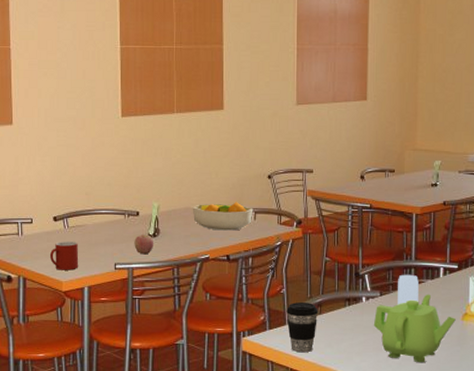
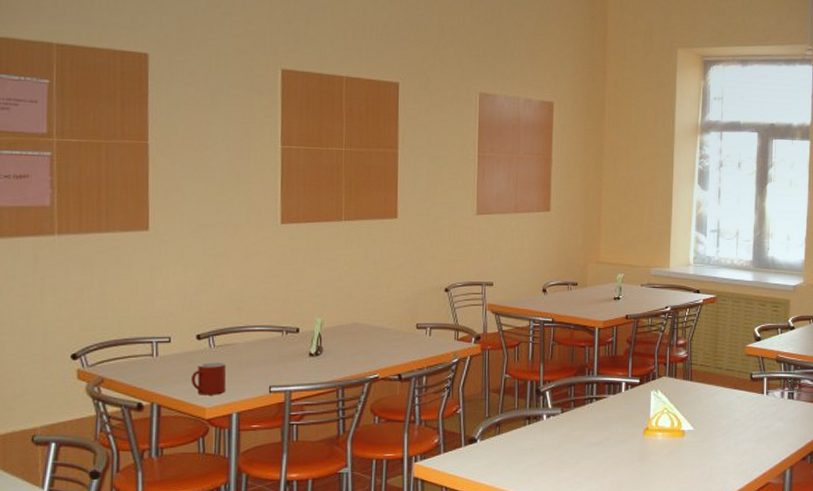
apple: present [134,234,154,255] -> none [293,353,316,376]
fruit bowl: present [192,202,253,231] -> none [360,317,429,348]
coffee cup: present [286,302,319,353] -> none [462,423,497,476]
teapot: present [373,294,456,363] -> none [554,409,637,481]
drinking glass: present [398,274,419,305] -> none [579,390,601,422]

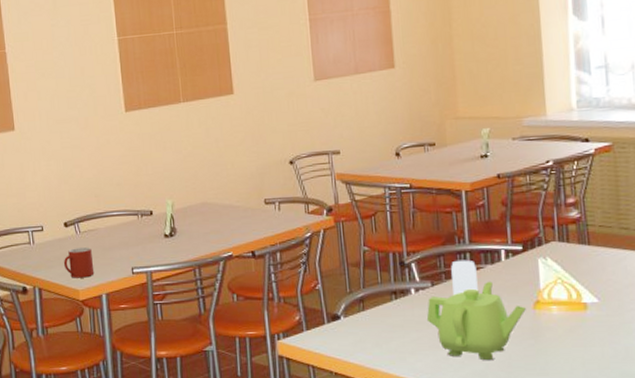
teapot: none [554,409,637,481] -> present [426,281,526,361]
drinking glass: none [579,390,601,422] -> present [451,260,478,296]

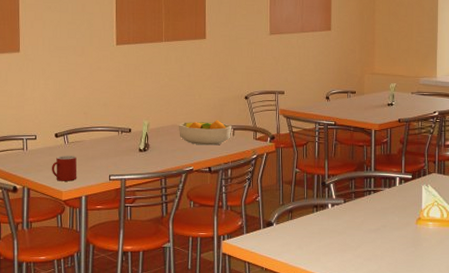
fruit bowl: none [209,192,277,225] -> present [178,120,232,145]
teapot: present [426,281,526,361] -> none [338,201,411,263]
drinking glass: present [451,260,478,296] -> none [359,183,378,211]

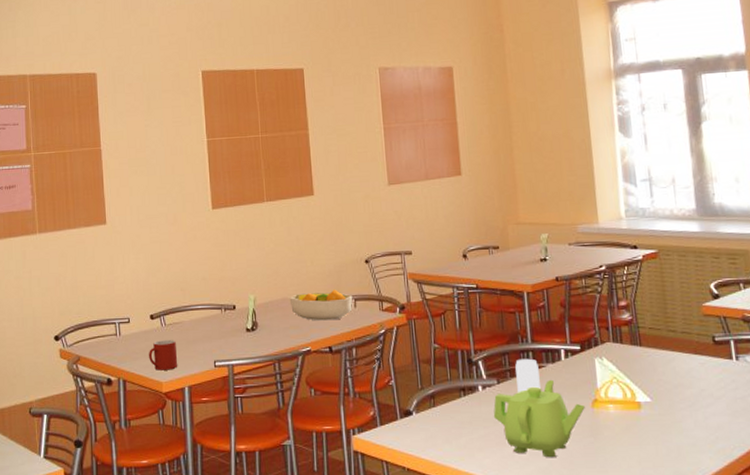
teapot: none [338,201,411,263] -> present [493,379,585,458]
drinking glass: none [359,183,378,211] -> present [515,358,541,393]

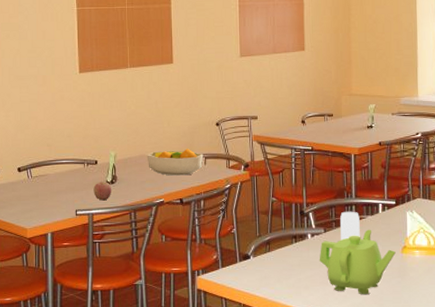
mug: present [149,340,178,371] -> none [15,191,42,218]
apple: none [232,329,253,350] -> present [93,182,112,201]

